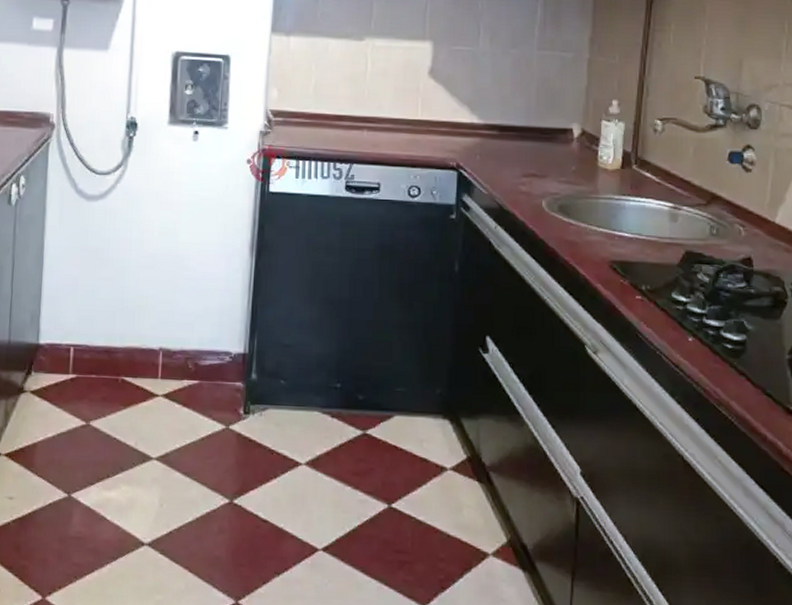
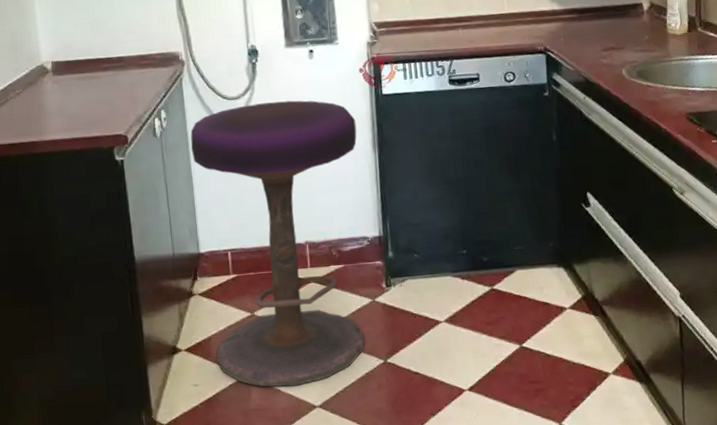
stool: none [39,183,235,516] -> present [190,100,364,387]

